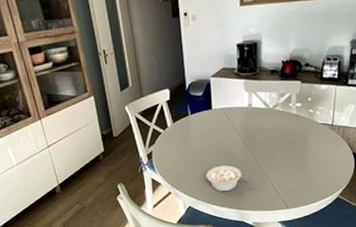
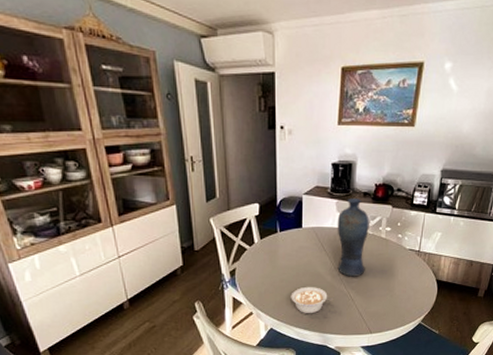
vase: none [246,77,279,154] -> present [337,199,369,277]

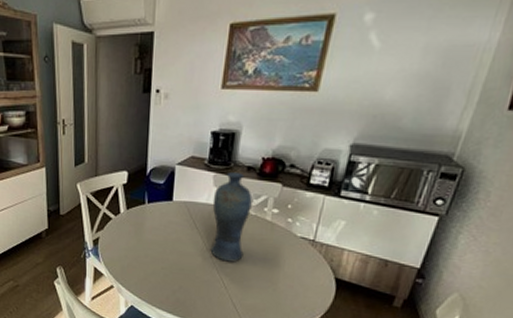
legume: present [291,287,333,314] -> none [155,266,203,297]

